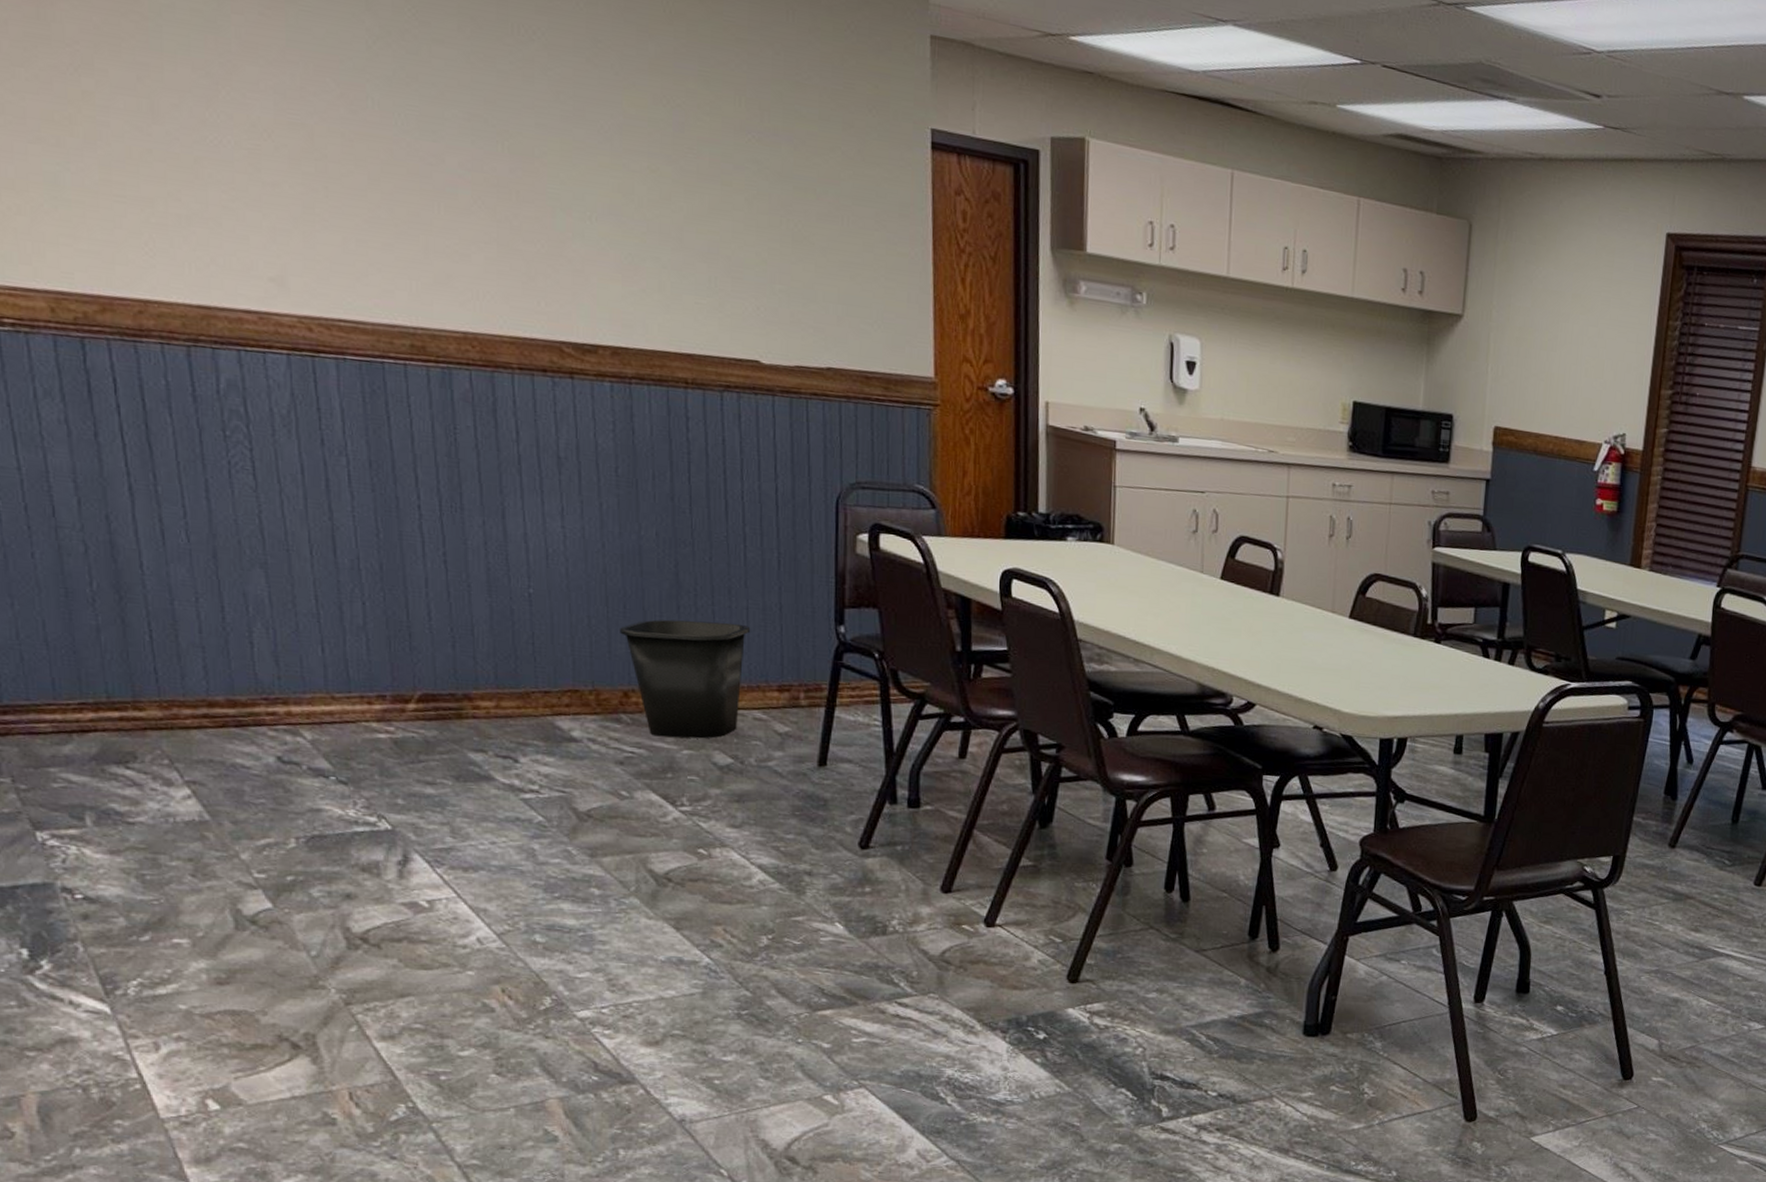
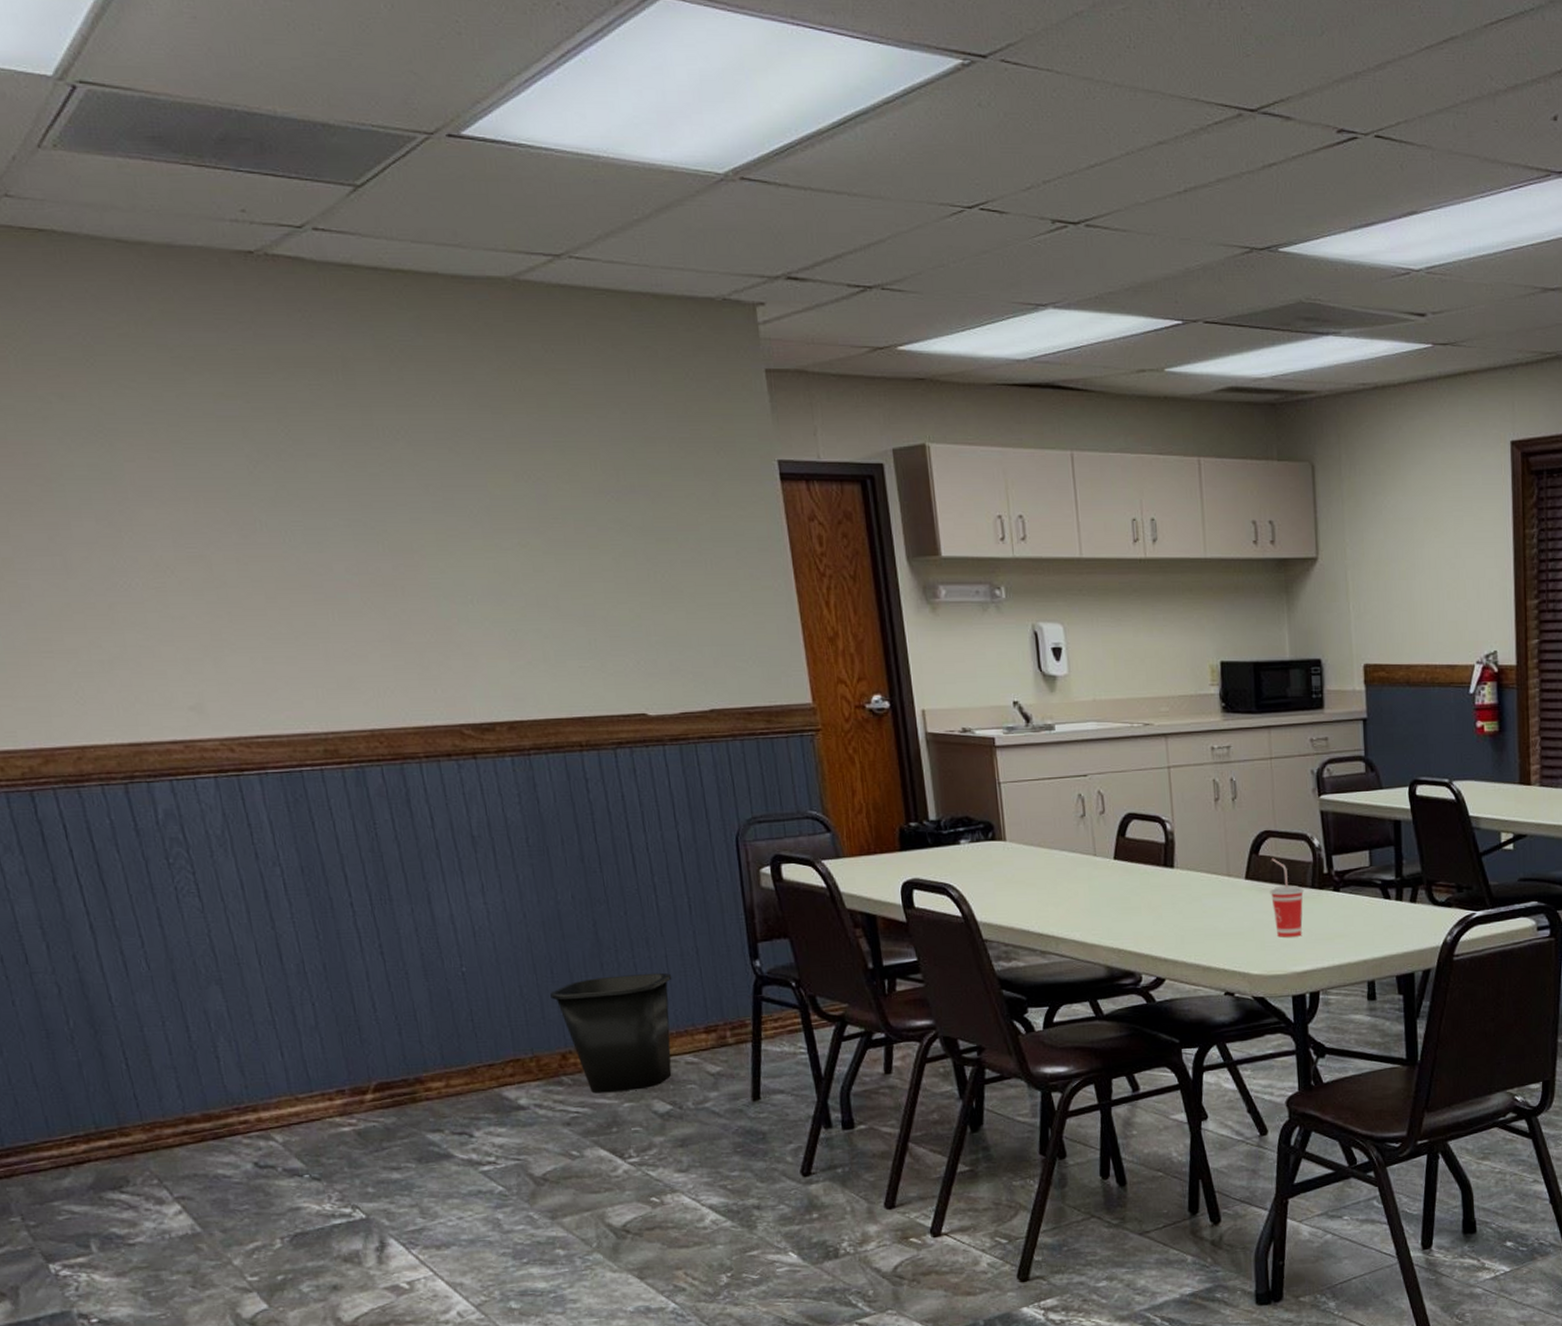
beverage cup: none [1371,601,1406,682] -> present [1270,858,1305,938]

